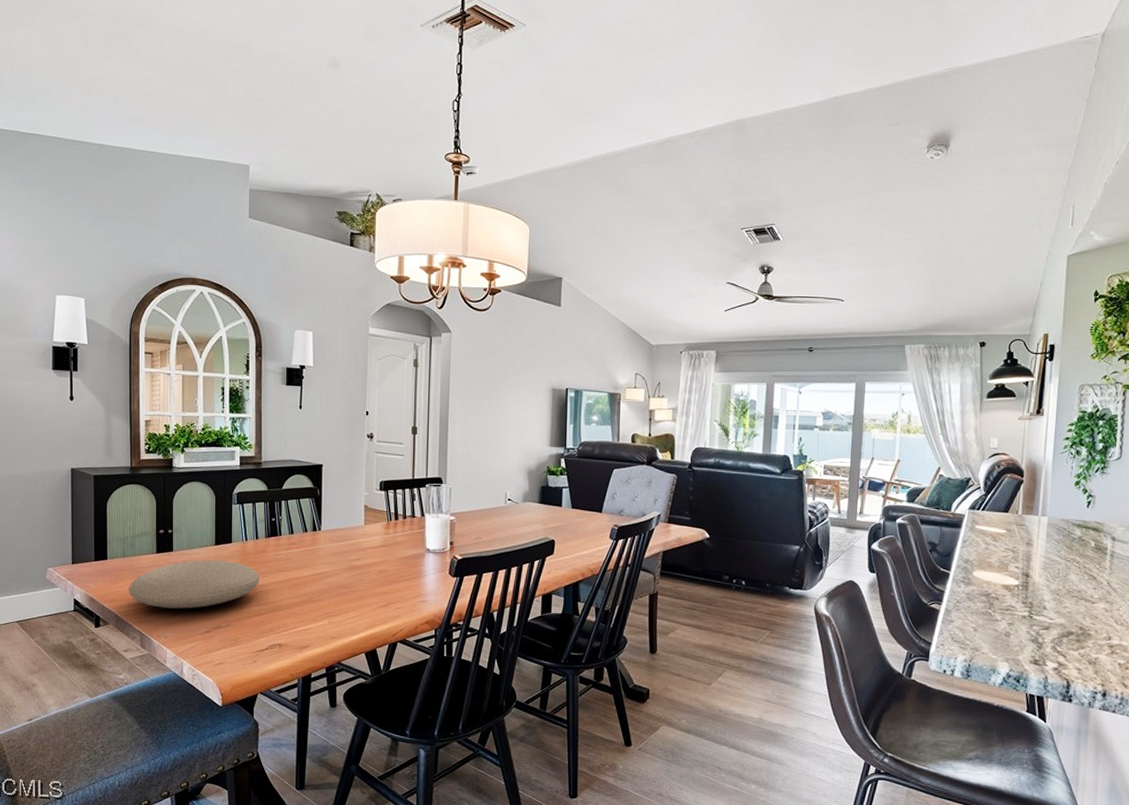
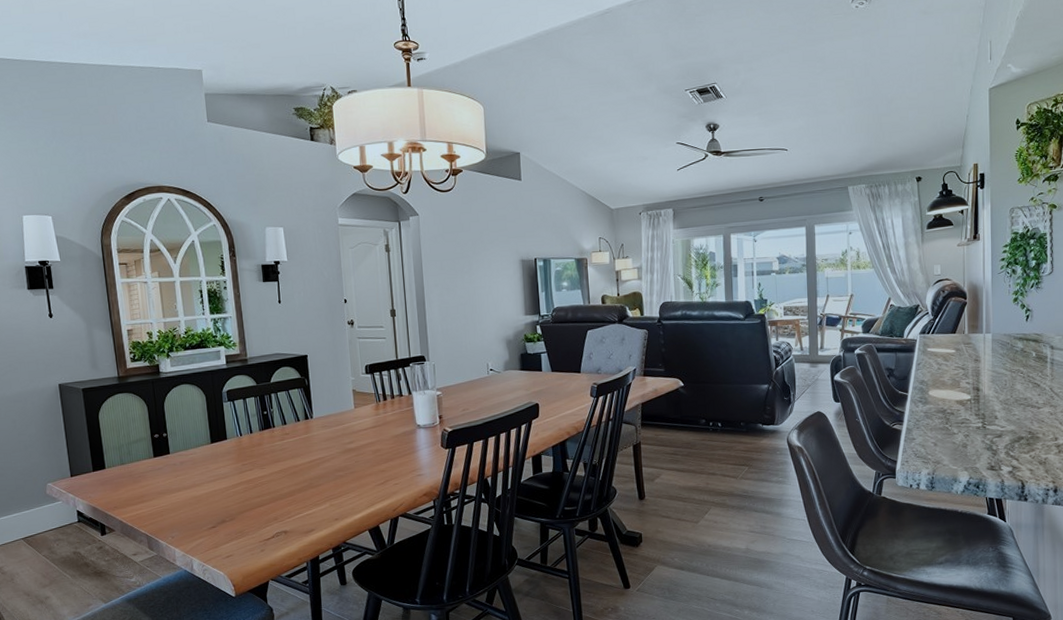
plate: present [128,560,260,609] -> none [129,457,259,510]

